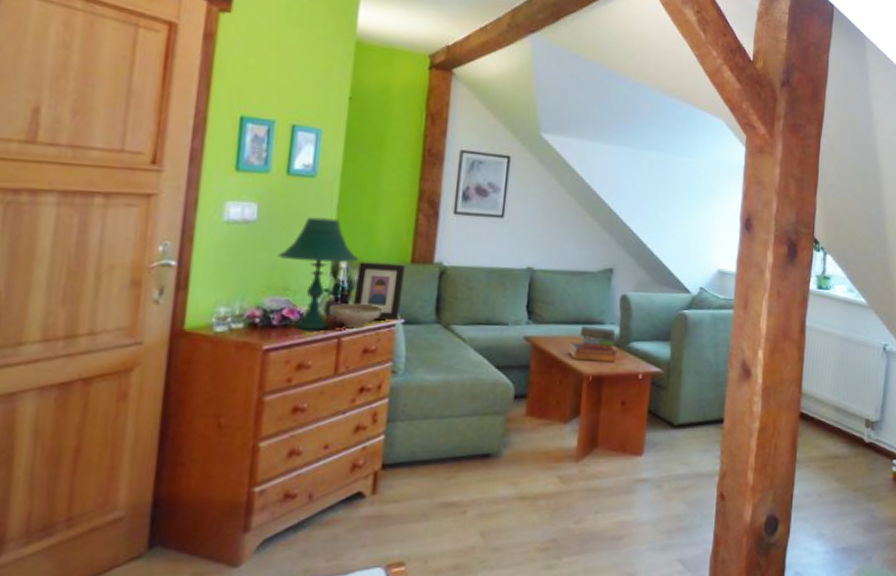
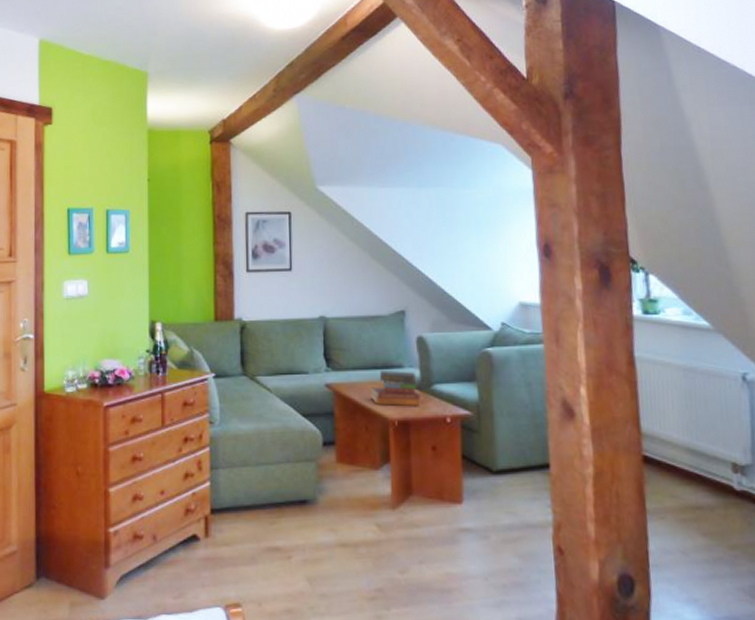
table lamp: present [278,217,359,332] -> none [107,287,171,388]
decorative bowl: present [329,303,382,329] -> none [152,362,195,384]
picture frame: present [353,262,405,320] -> none [170,323,211,374]

